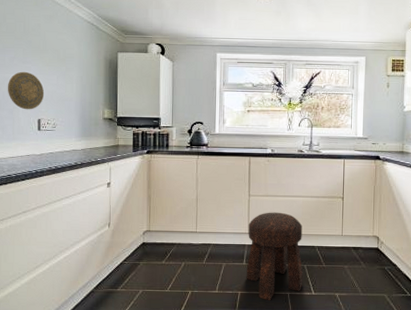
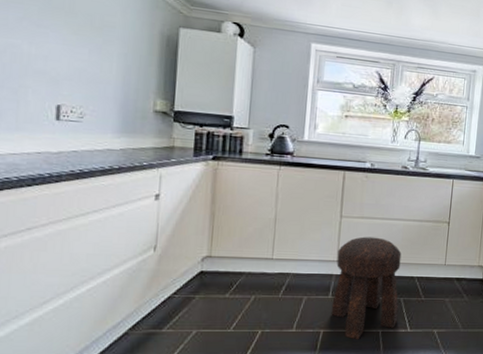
decorative plate: present [7,71,45,110] -> none [10,37,69,92]

